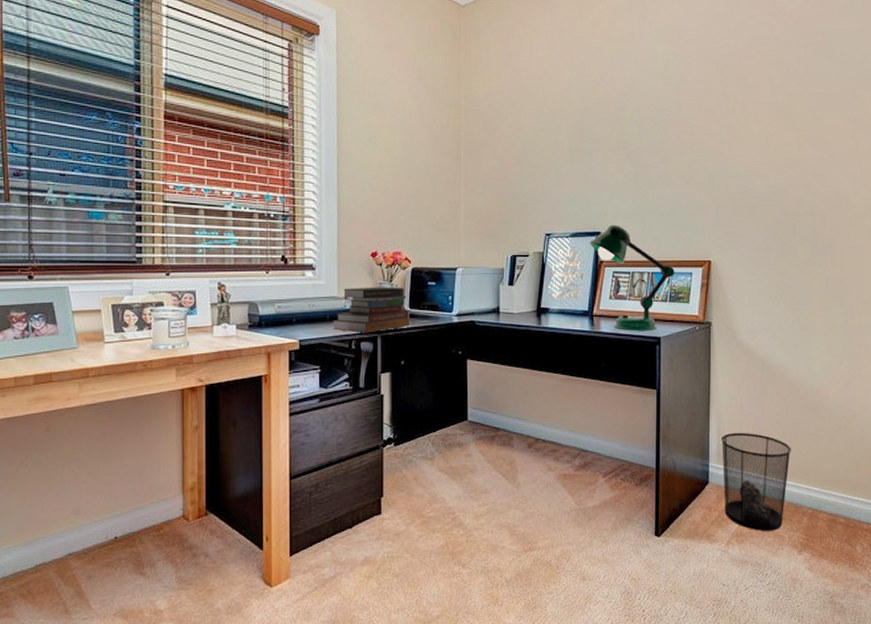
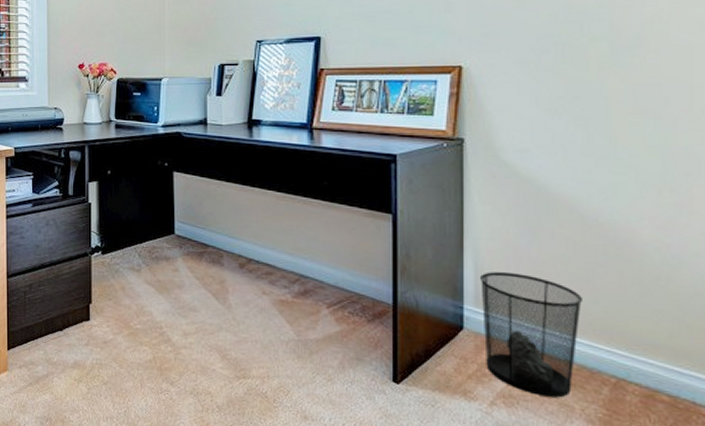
books: present [333,287,411,333] -> none [44,97,116,143]
desk lamp: present [589,224,675,332] -> none [307,28,414,148]

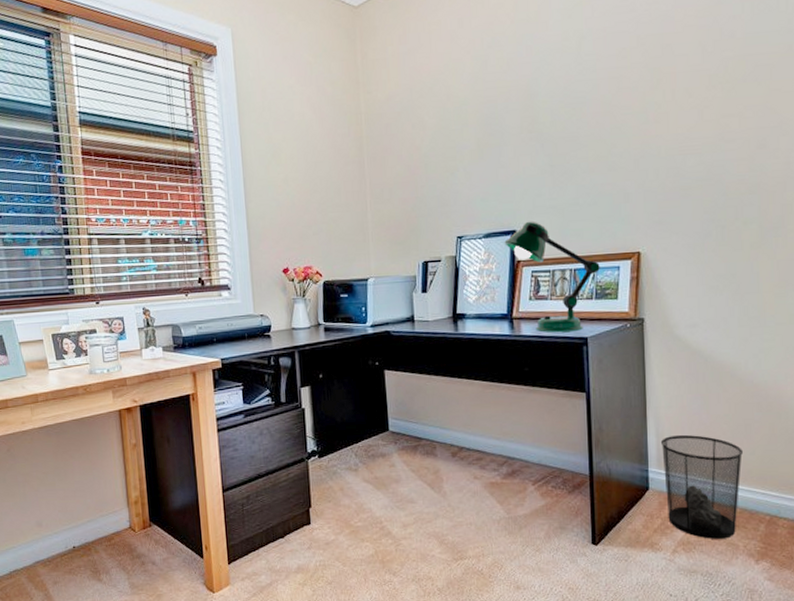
desk lamp: none [307,28,414,148] -> present [504,221,600,333]

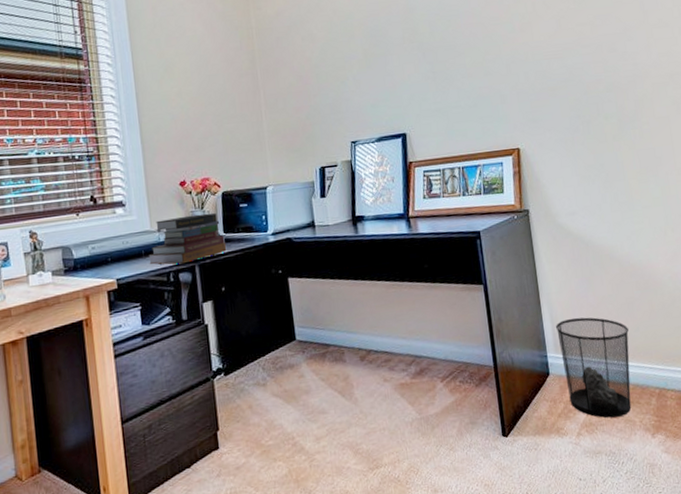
books: none [251,301,326,349] -> present [148,213,227,265]
desk lamp: present [504,221,600,333] -> none [396,124,485,230]

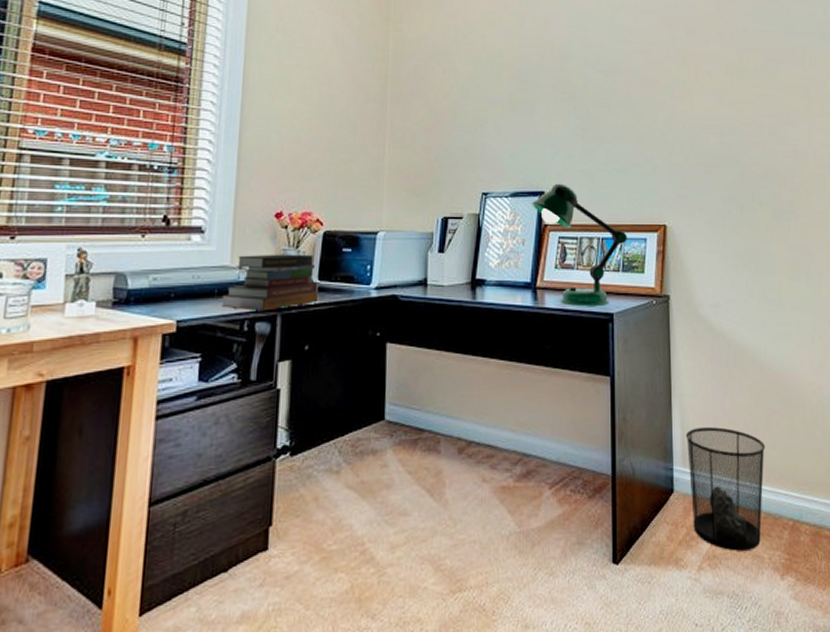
desk lamp: none [396,124,485,230] -> present [532,183,627,307]

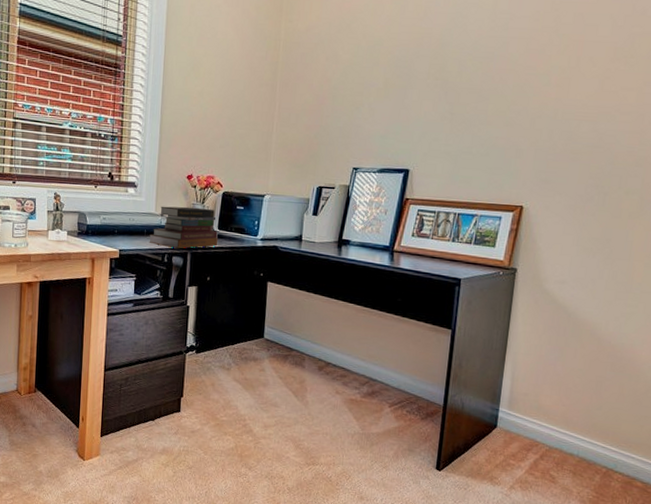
desk lamp: present [532,183,627,307] -> none [396,162,483,272]
waste bin: present [685,426,765,551] -> none [510,381,591,483]

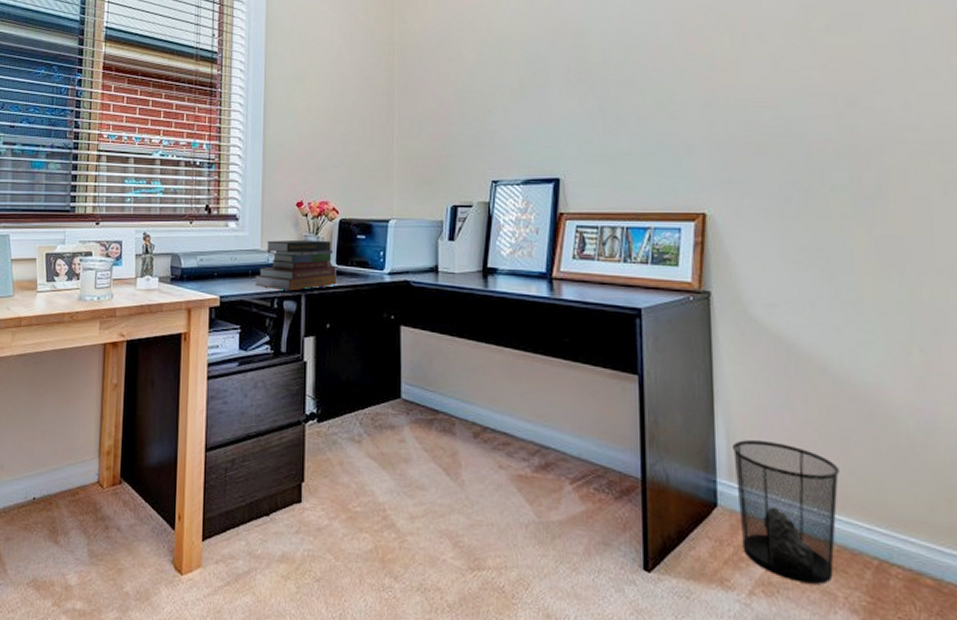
waste bin: none [510,381,591,483] -> present [731,439,839,585]

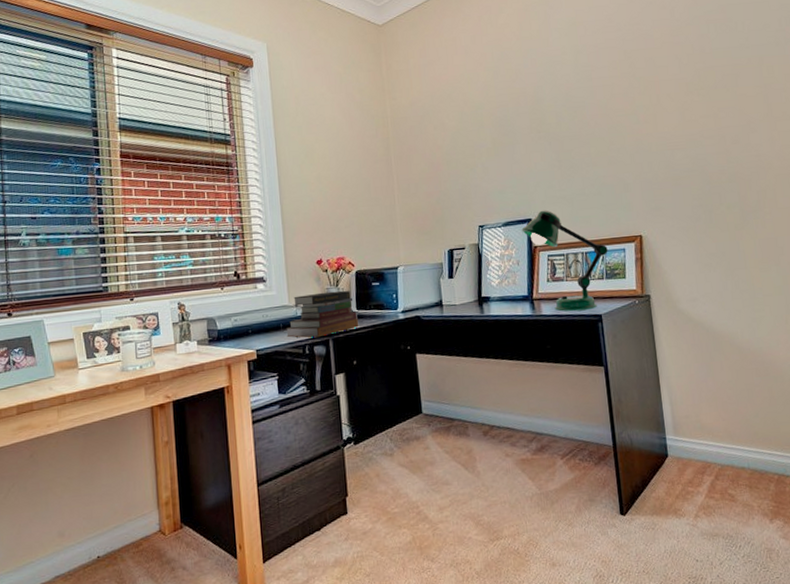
desk lamp: none [545,169,657,301] -> present [521,210,608,312]
waste bin: present [731,439,839,585] -> none [674,401,750,502]

